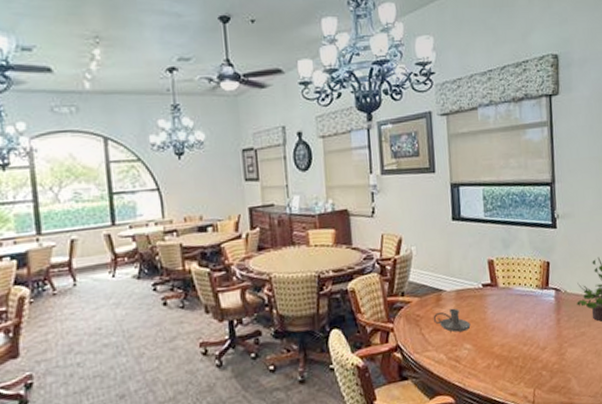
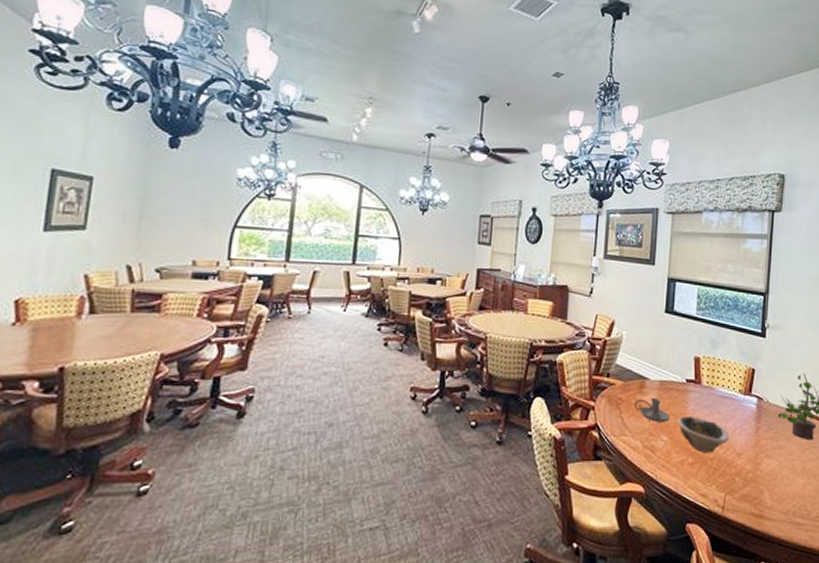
bowl: none [478,319,532,354] -> present [677,416,730,452]

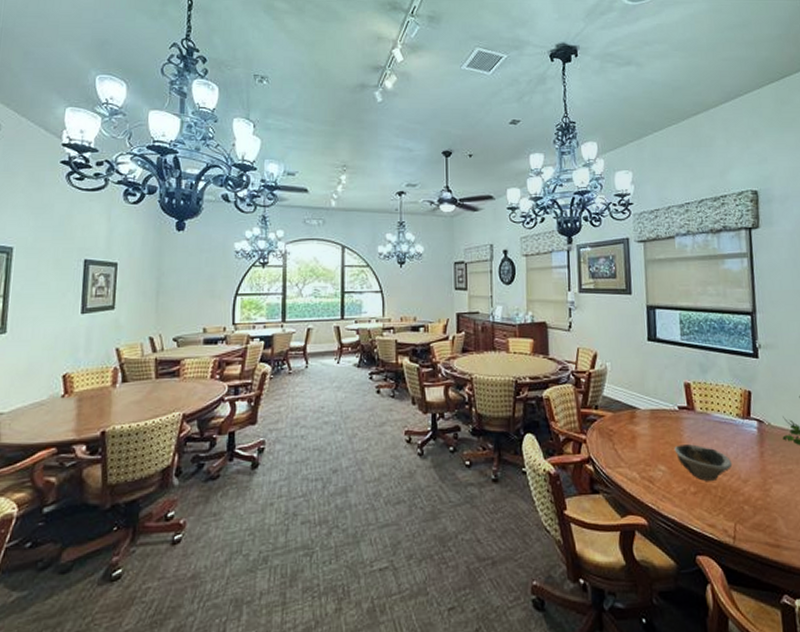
candle holder: present [634,397,670,422] -> none [626,427,666,452]

